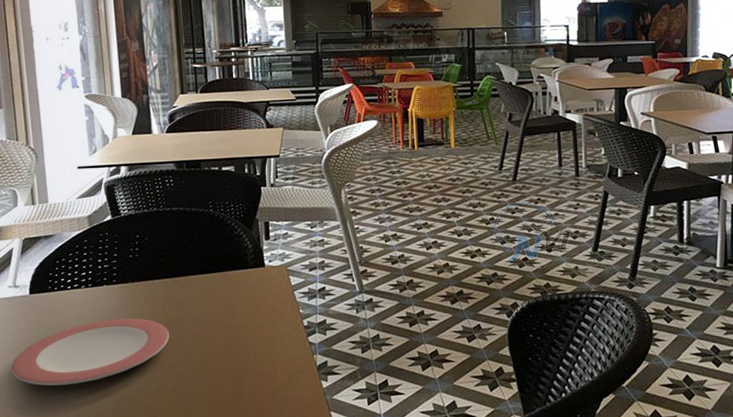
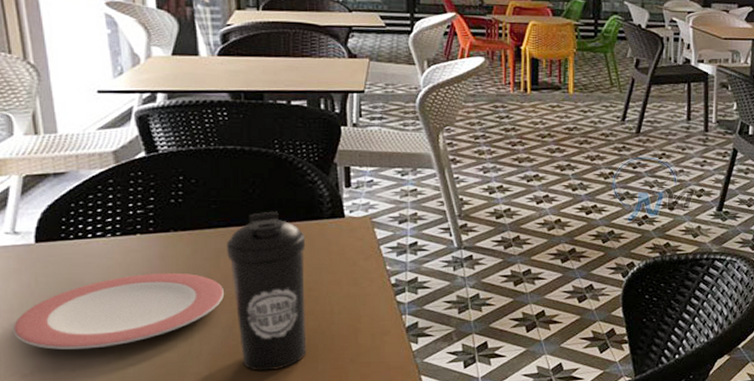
water bottle: none [172,262,235,406] -> present [227,211,307,371]

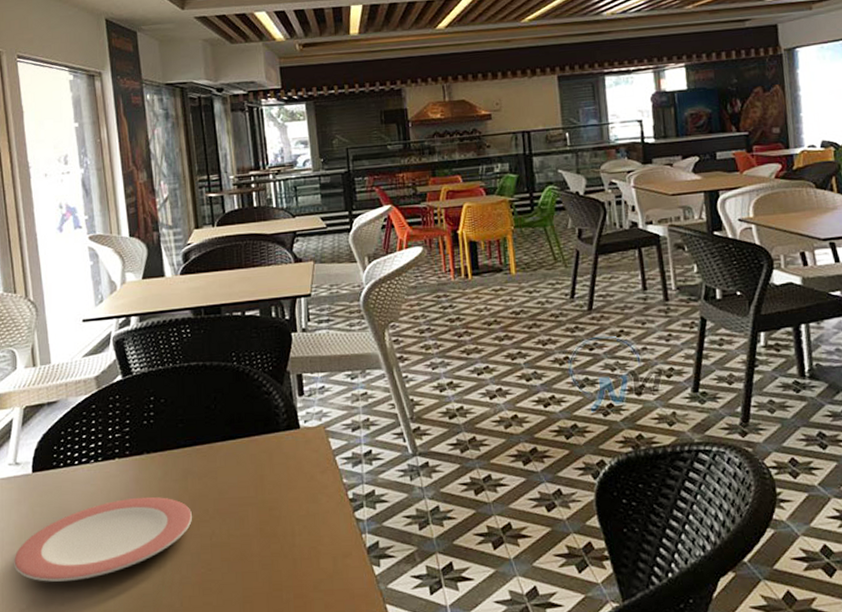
water bottle: present [227,211,307,371] -> none [193,426,271,602]

